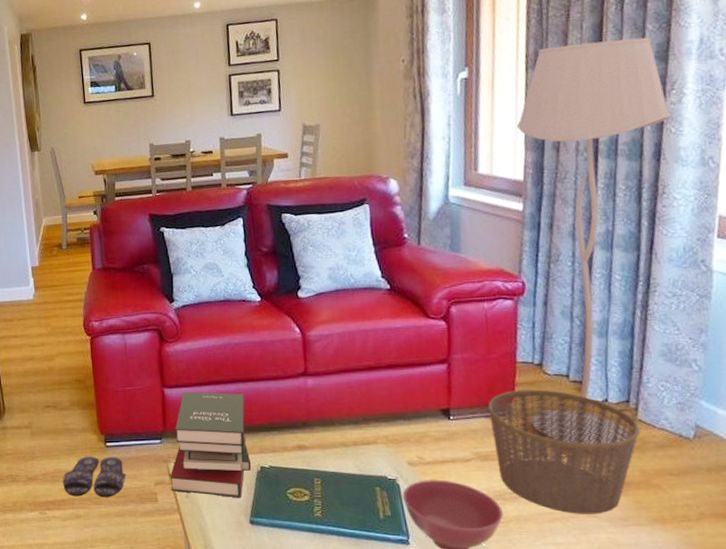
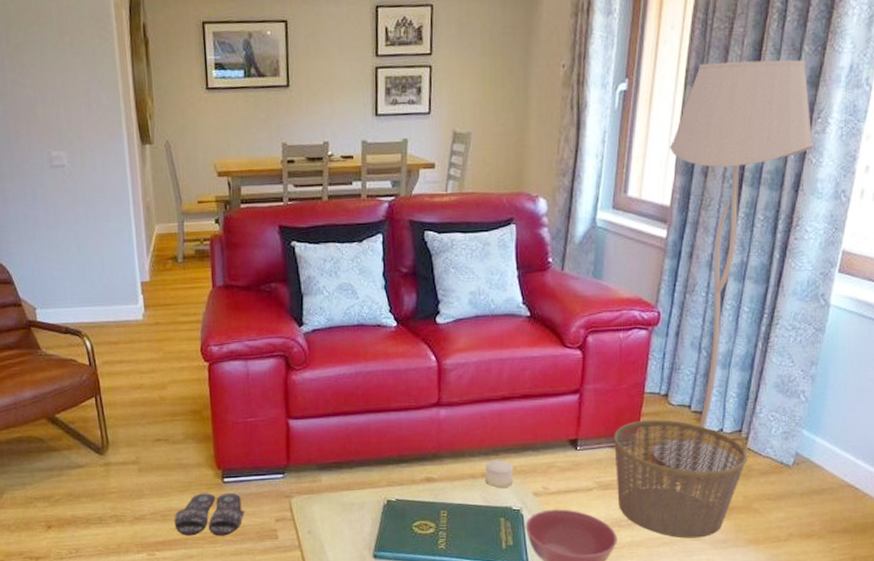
books: present [170,392,252,498] -> none [292,423,378,533]
candle: none [356,429,386,458] -> present [485,460,514,489]

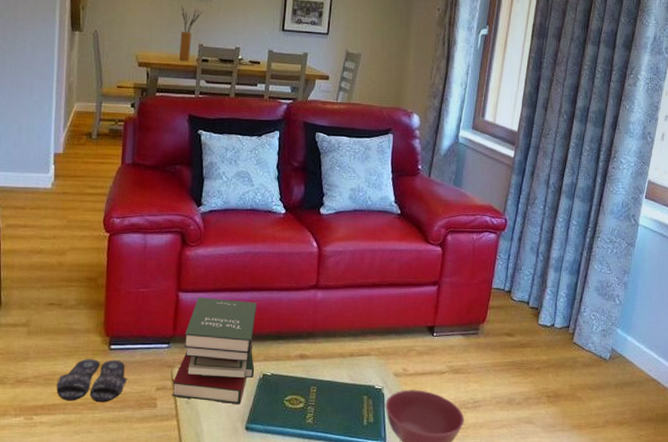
vase: none [257,101,283,166] -> present [179,6,203,62]
books: none [292,423,378,533] -> present [172,297,258,405]
candle: present [485,460,514,489] -> none [352,341,378,368]
basket: present [613,419,748,538] -> none [464,313,574,422]
floor lamp: present [651,59,814,479] -> none [496,21,628,368]

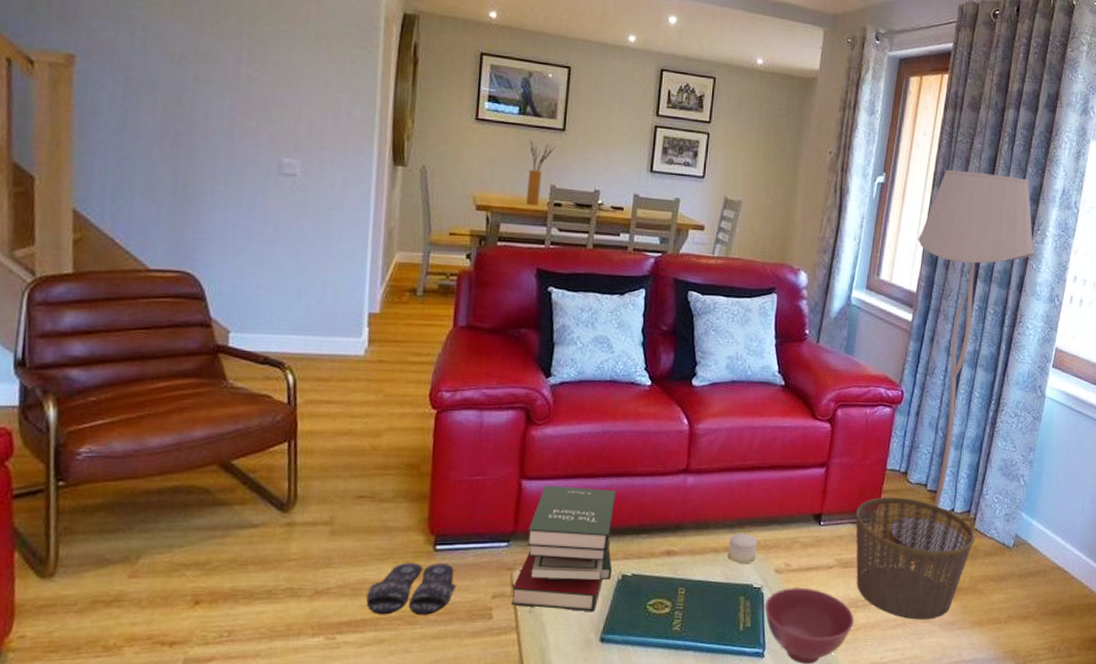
candle: none [352,341,378,368] -> present [728,533,757,565]
basket: none [464,313,574,422] -> present [855,497,975,620]
floor lamp: none [496,21,628,368] -> present [890,170,1035,559]

